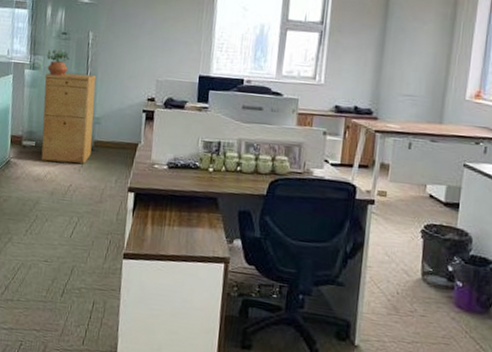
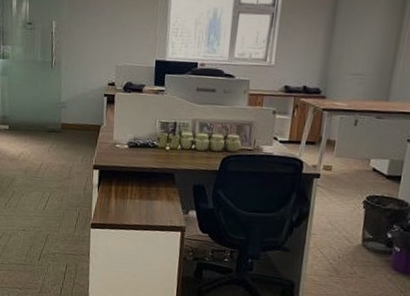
filing cabinet: present [41,72,97,164] -> none [14,61,61,145]
potted plant: present [46,49,70,77] -> none [14,38,36,65]

